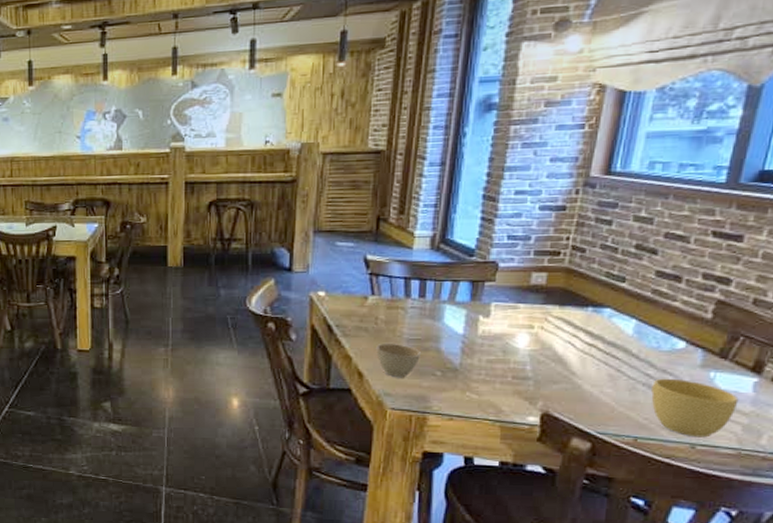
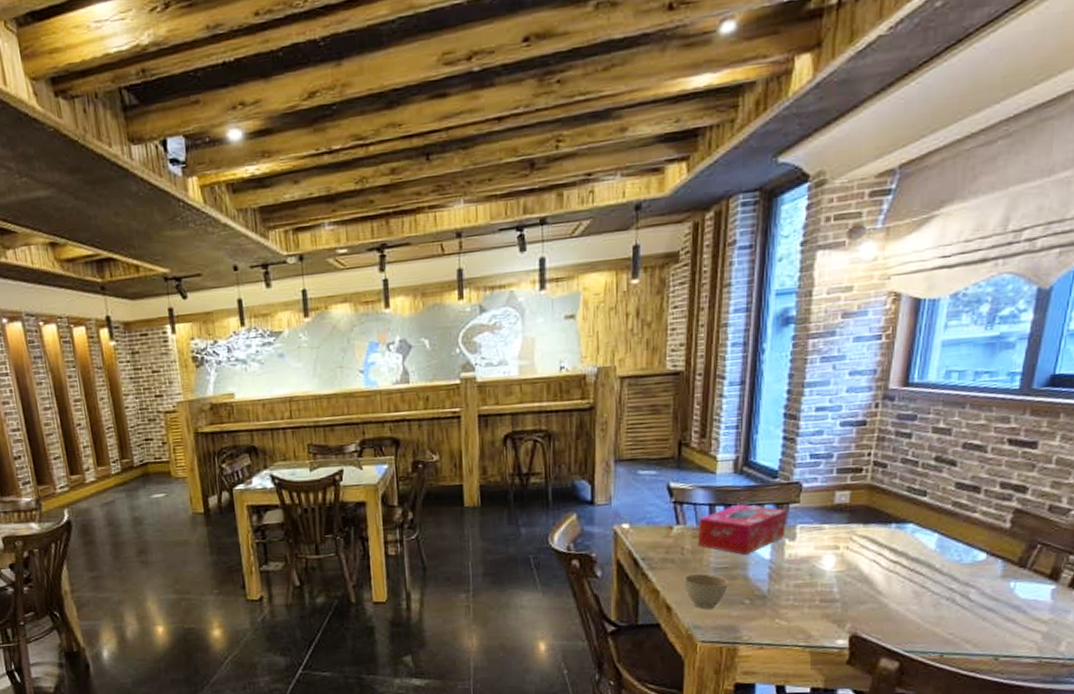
tissue box: none [391,279,483,328] -> present [697,503,788,555]
cup: present [651,378,739,438] -> none [955,591,1038,649]

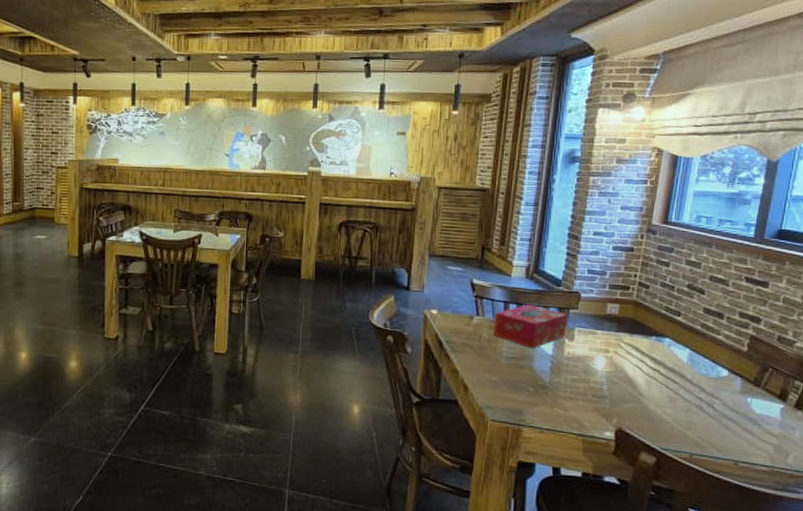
cup: present [684,574,728,608] -> none [480,360,517,391]

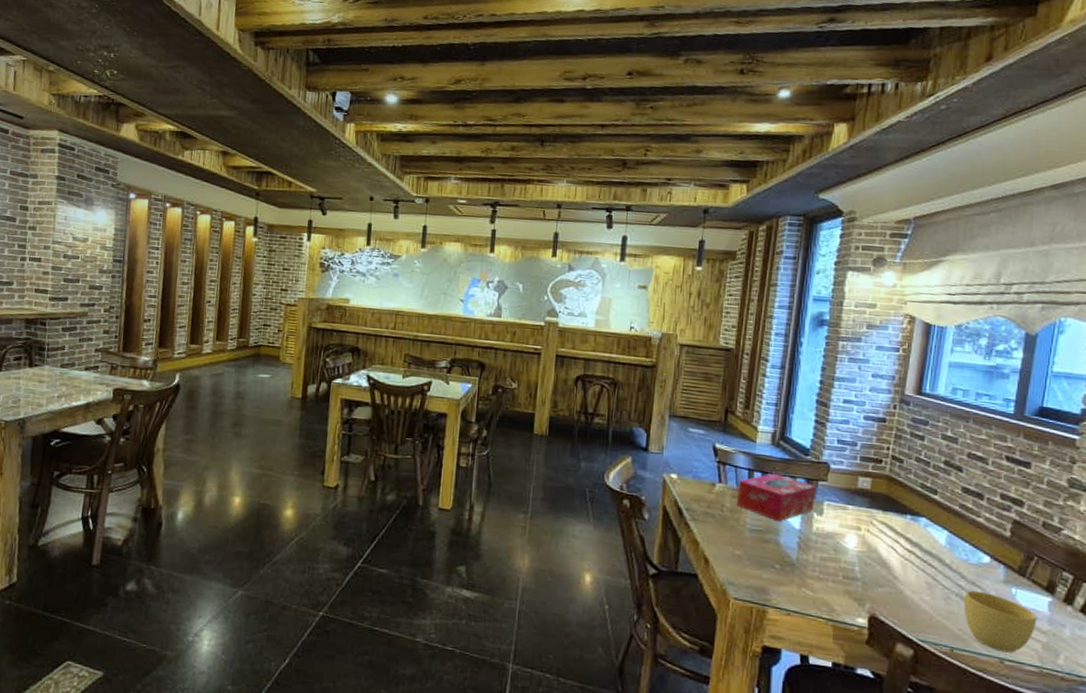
cup: none [703,401,770,456] -> present [963,590,1037,653]

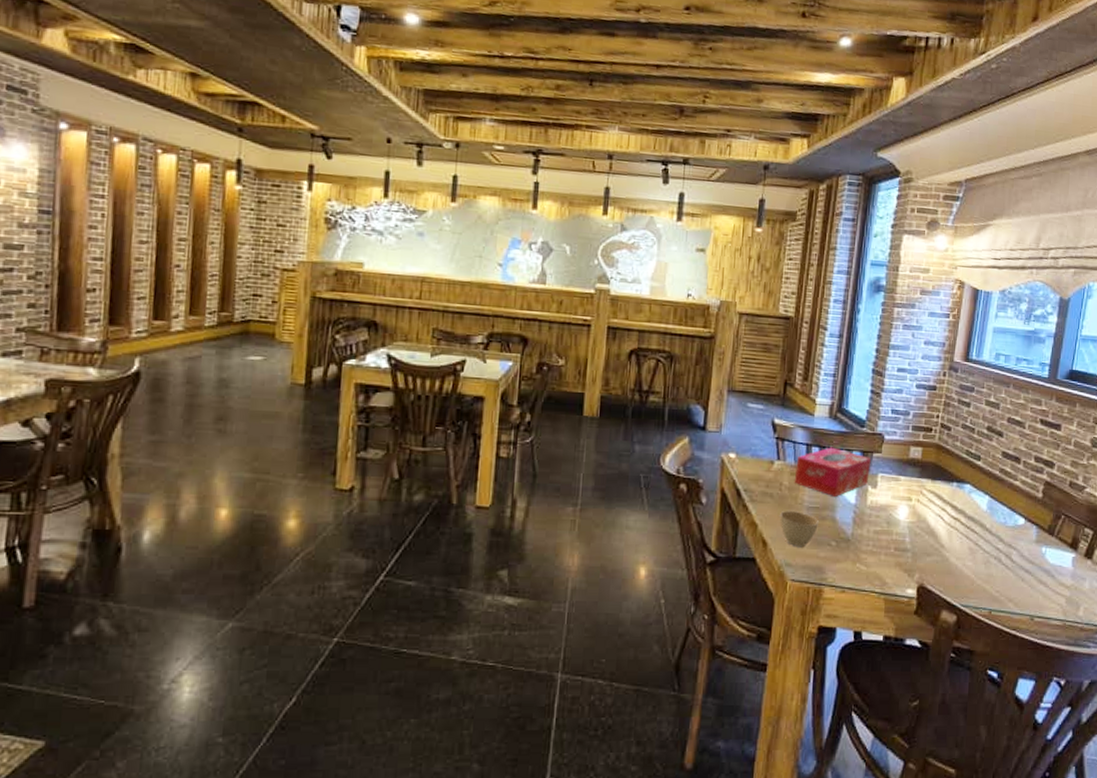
cup: none [722,531,762,567] -> present [780,511,819,546]
cup: present [963,590,1037,653] -> none [1001,552,1063,610]

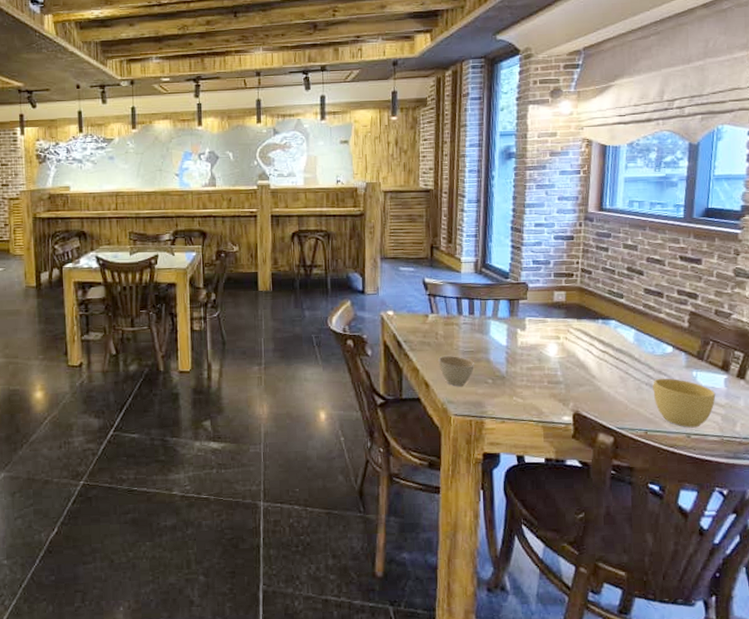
tissue box: present [794,447,872,496] -> none [448,298,518,341]
cup: none [1001,552,1063,610] -> present [653,378,716,428]

